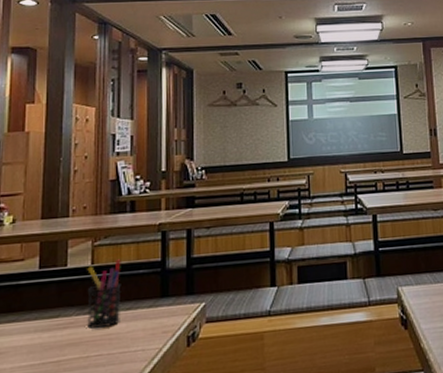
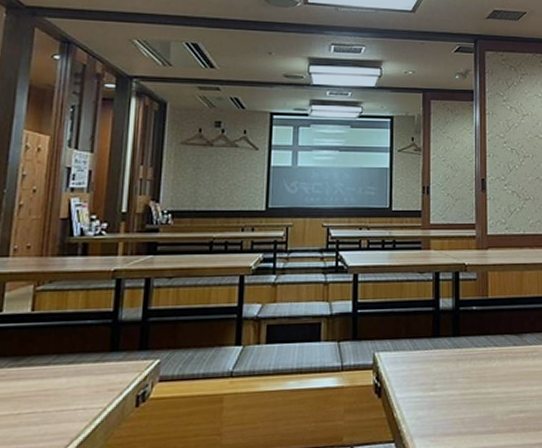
pen holder: present [87,259,121,329] -> none [21,307,67,384]

